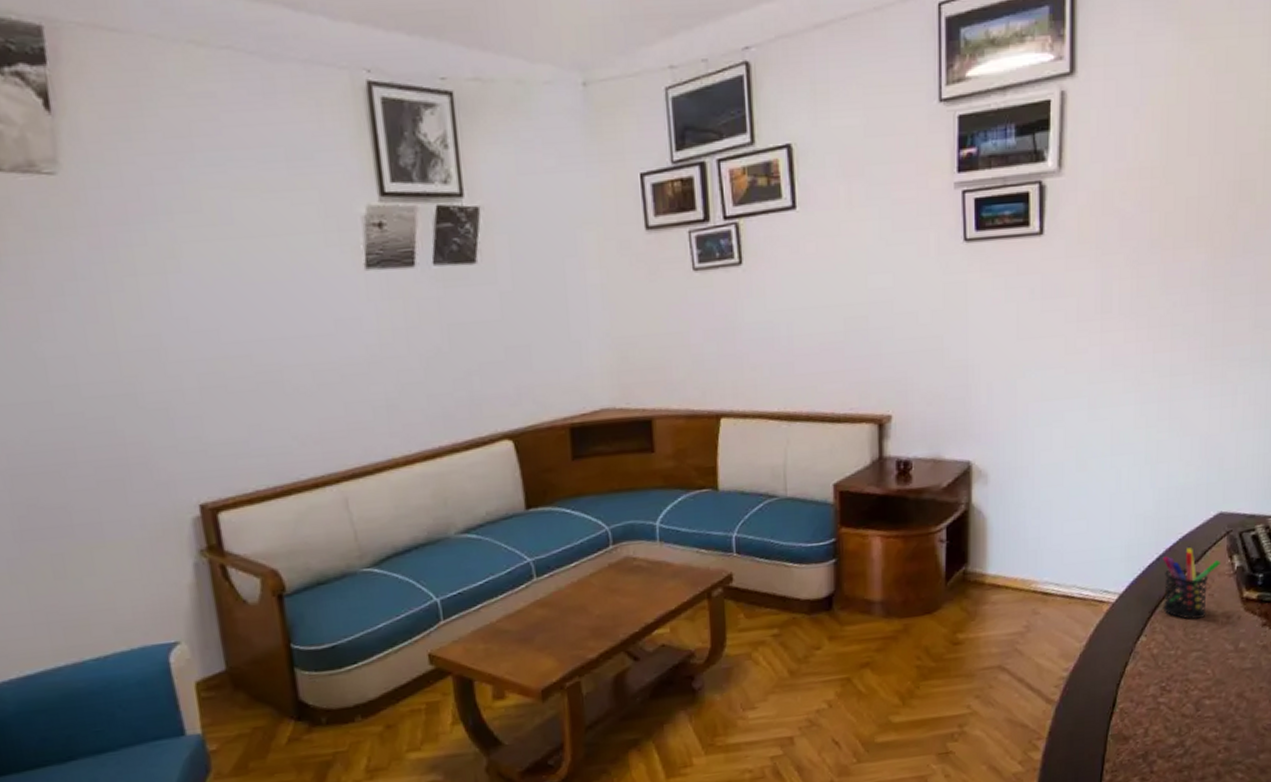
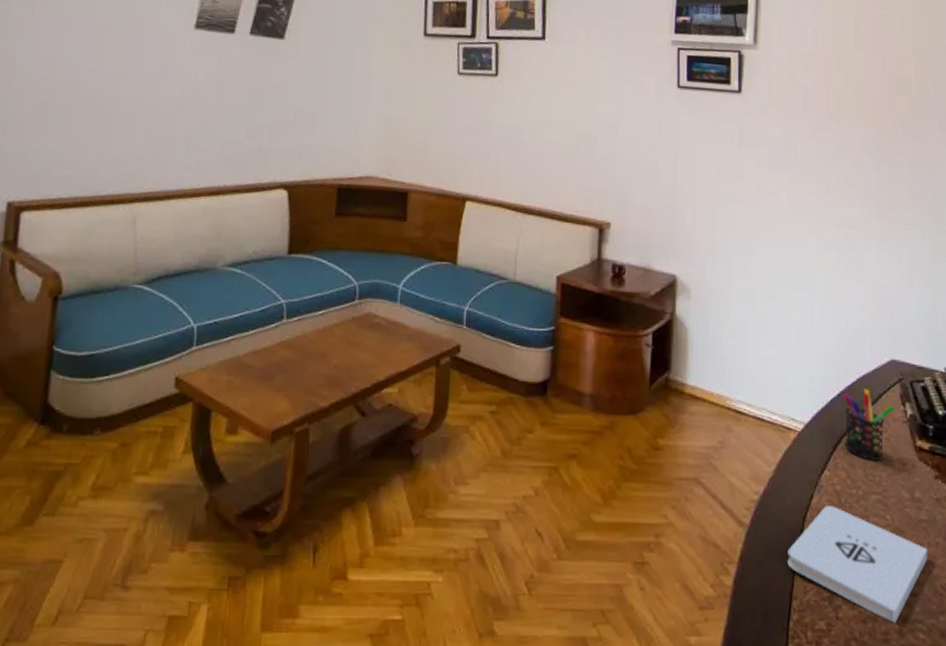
notepad: none [1100,669,1251,768] -> present [787,506,928,623]

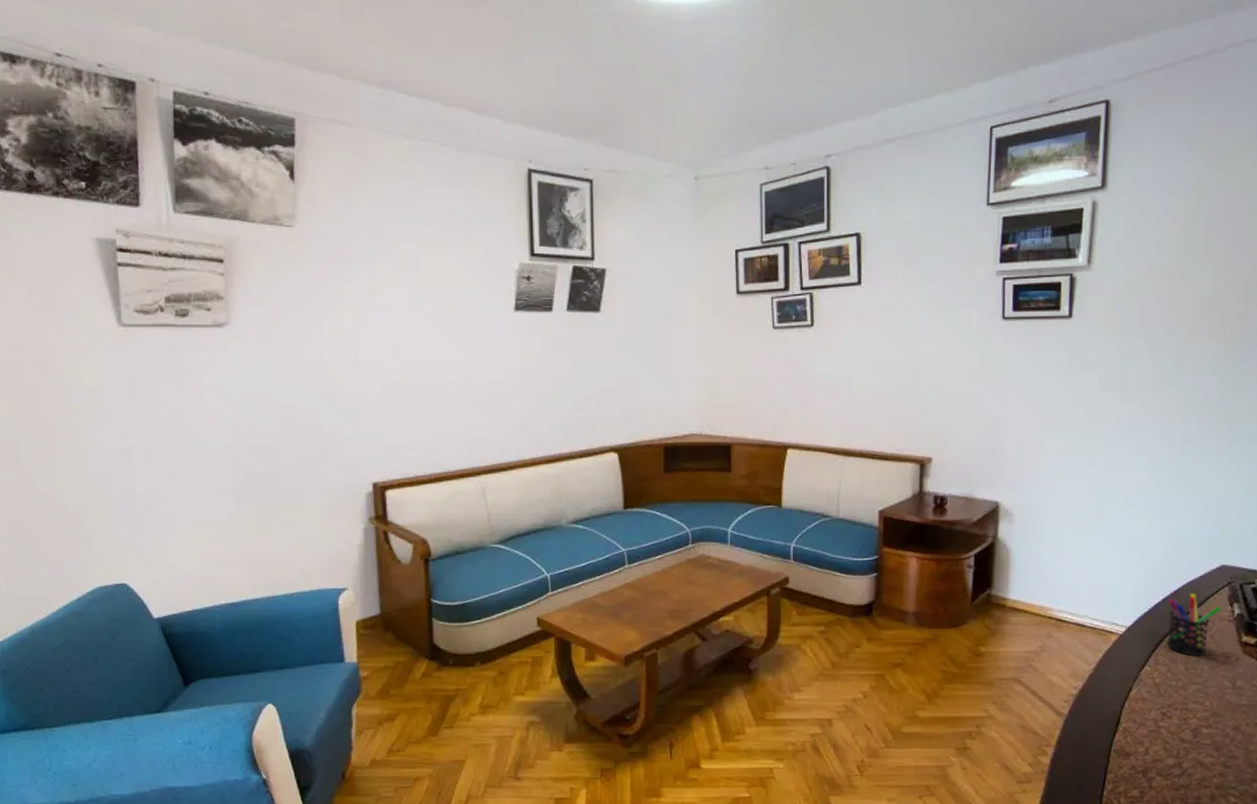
notepad: present [787,506,928,623] -> none [1104,696,1246,790]

